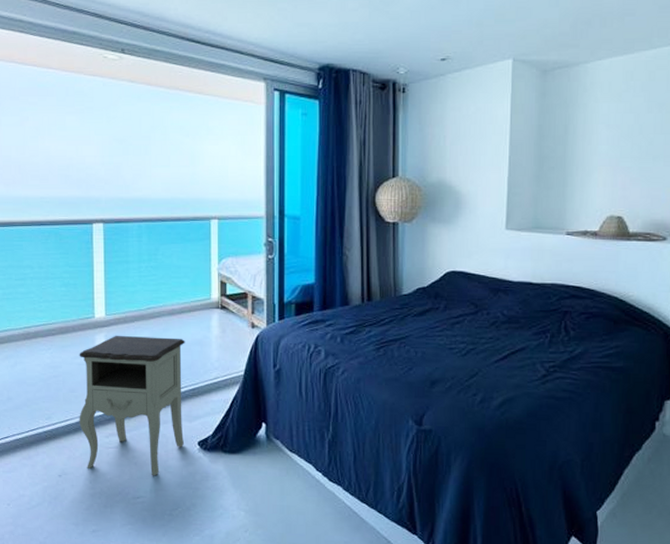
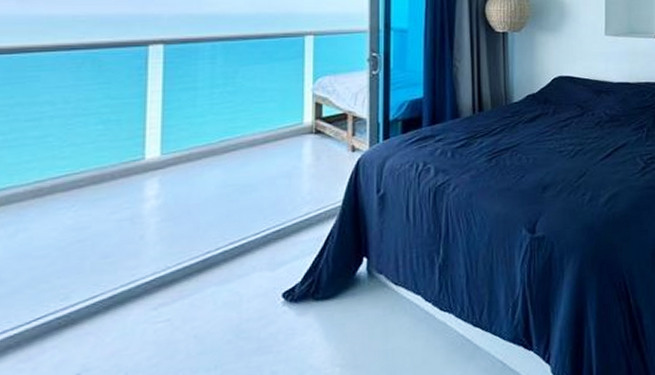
nightstand: present [79,335,185,476] -> none [113,172,269,356]

